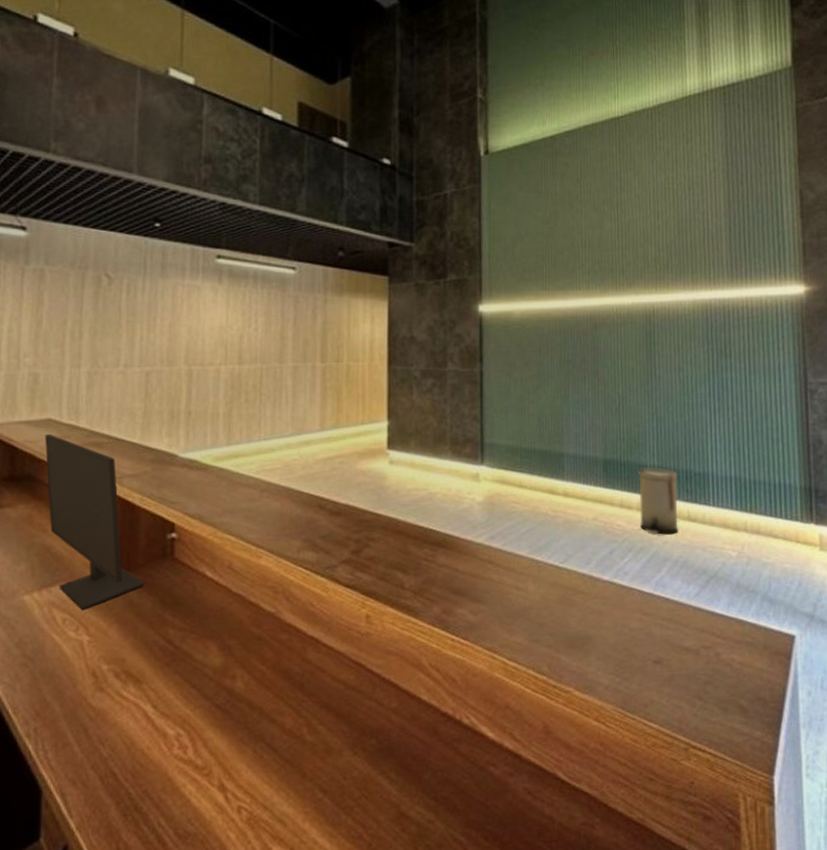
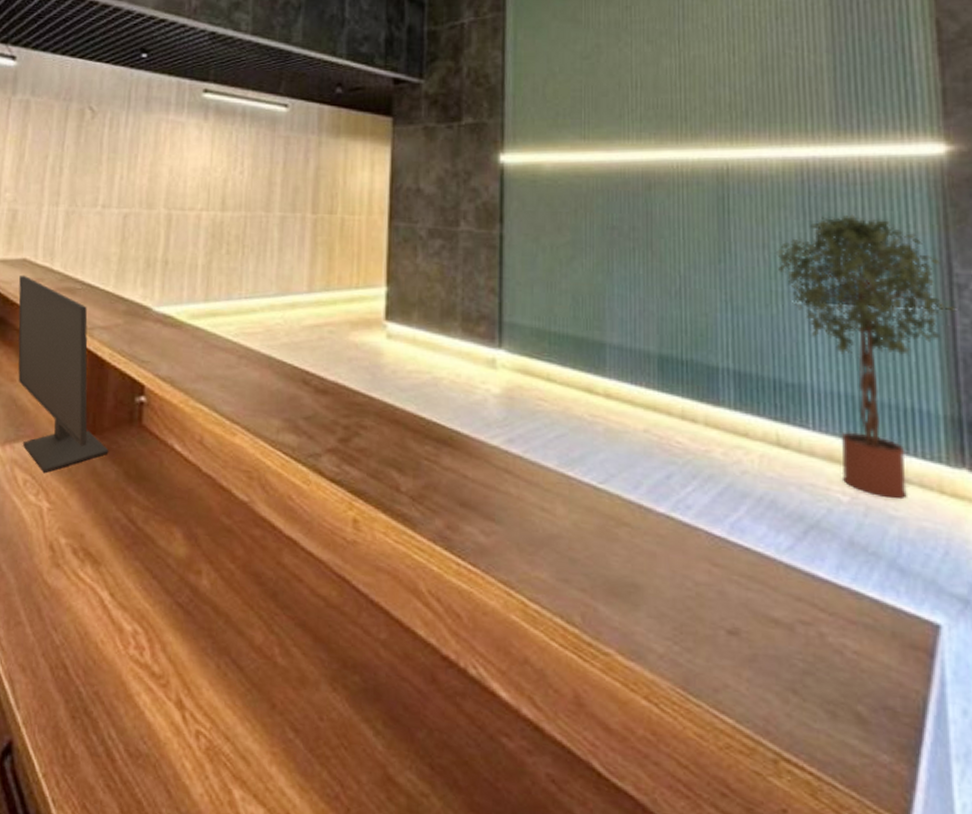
pedal bin: present [639,467,678,535] -> none [707,370,763,463]
potted tree: none [687,342,809,550] -> present [775,214,956,500]

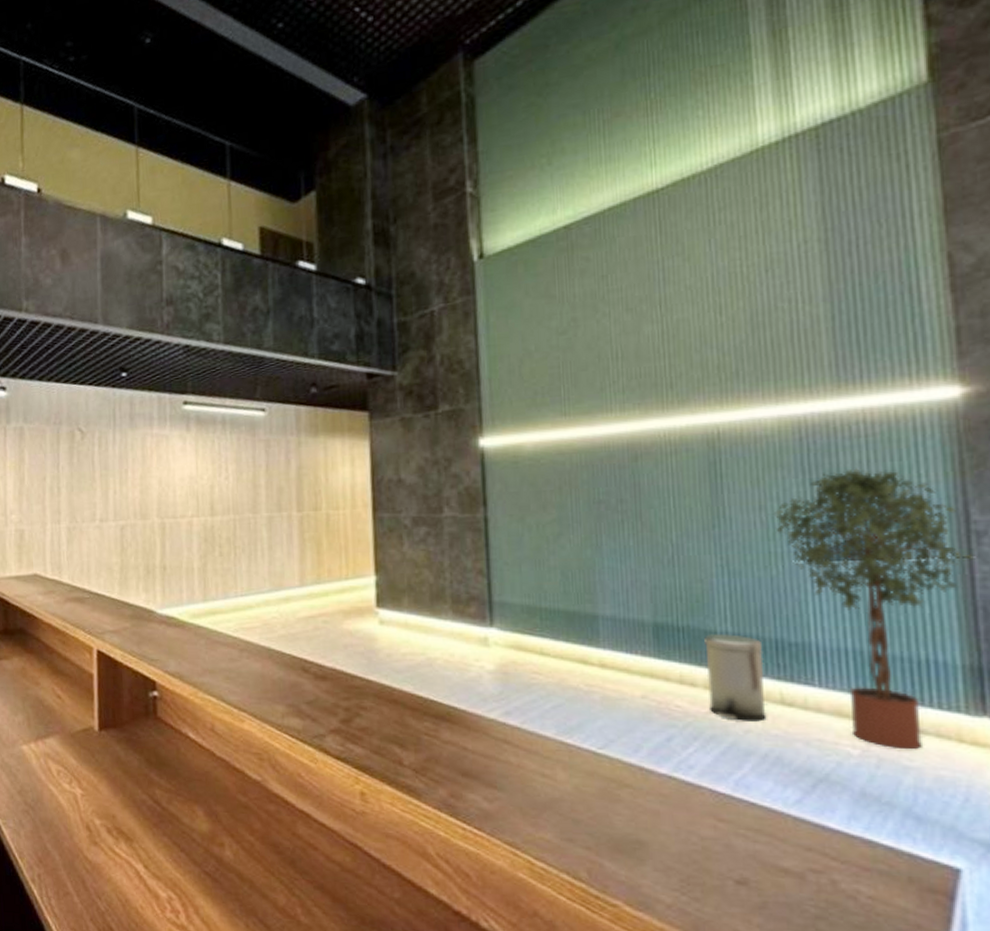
computer monitor: present [18,275,109,473] -> none [33,588,130,763]
pedal bin: none [707,370,763,463] -> present [704,634,767,722]

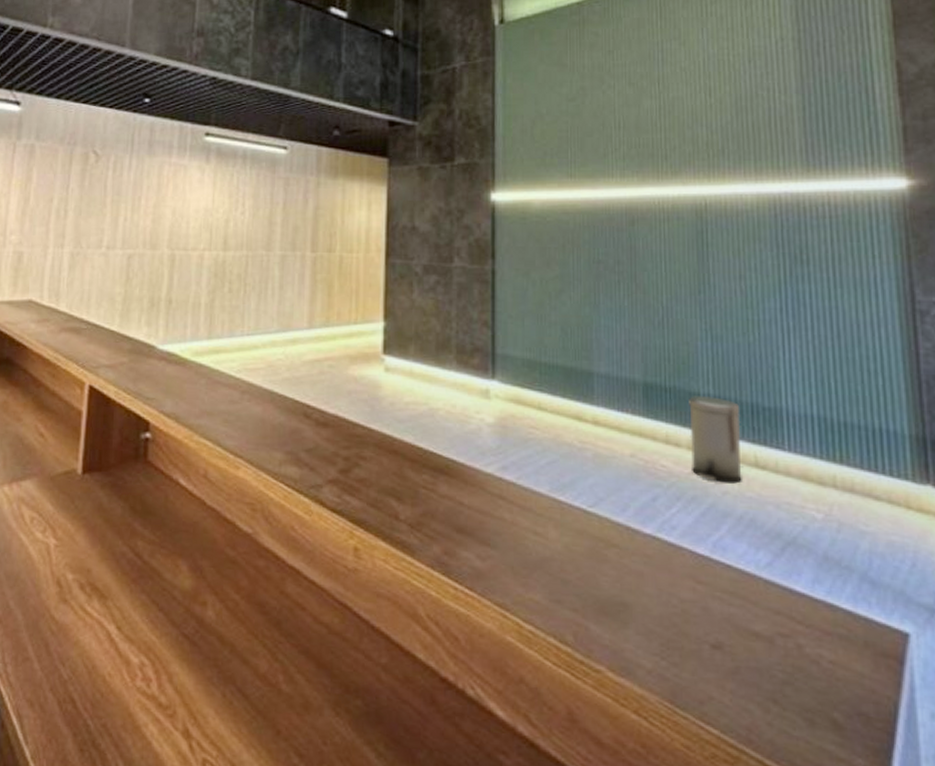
potted tree: present [773,468,974,750] -> none [751,246,918,516]

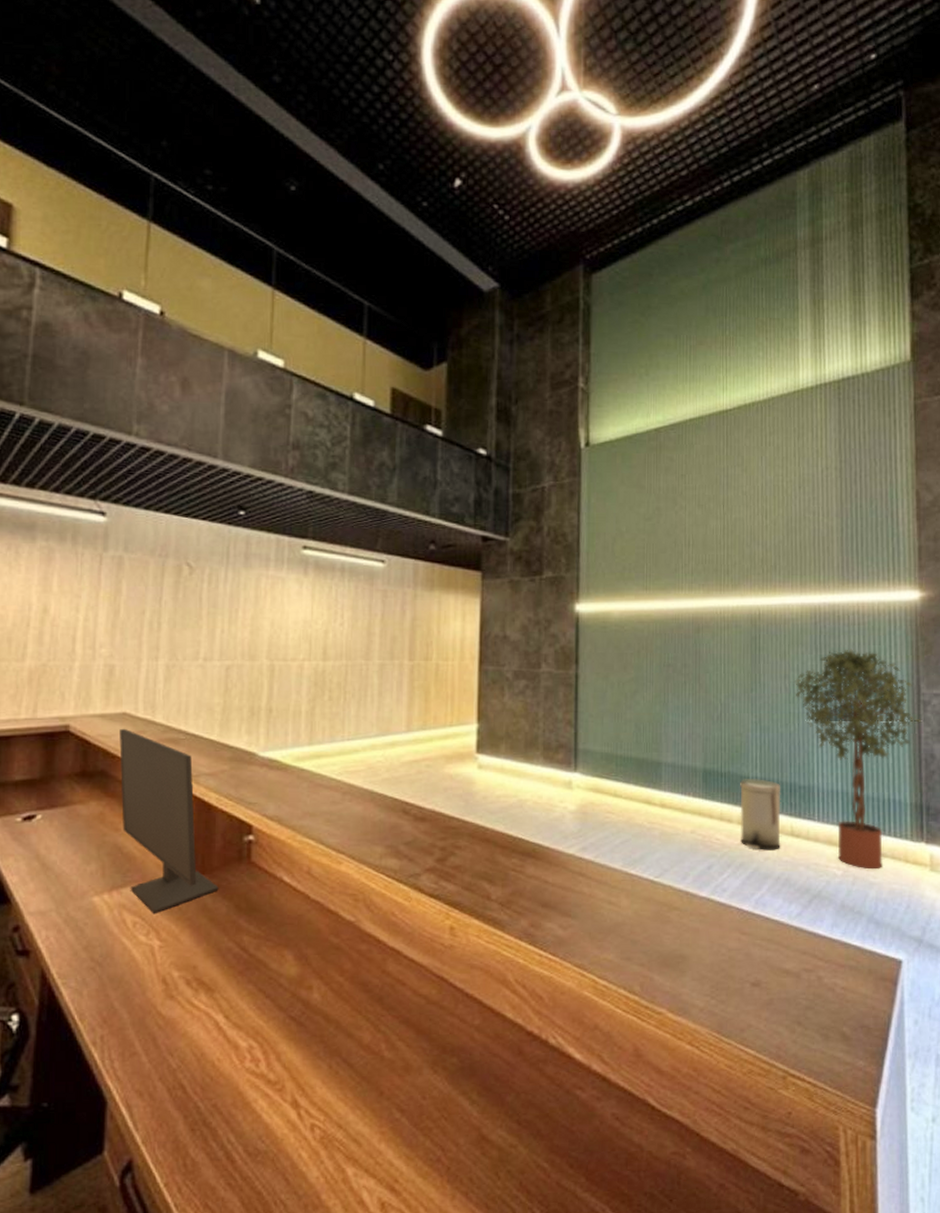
computer monitor: none [24,316,115,510] -> present [119,728,219,913]
potted tree: none [751,246,918,516] -> present [794,649,921,870]

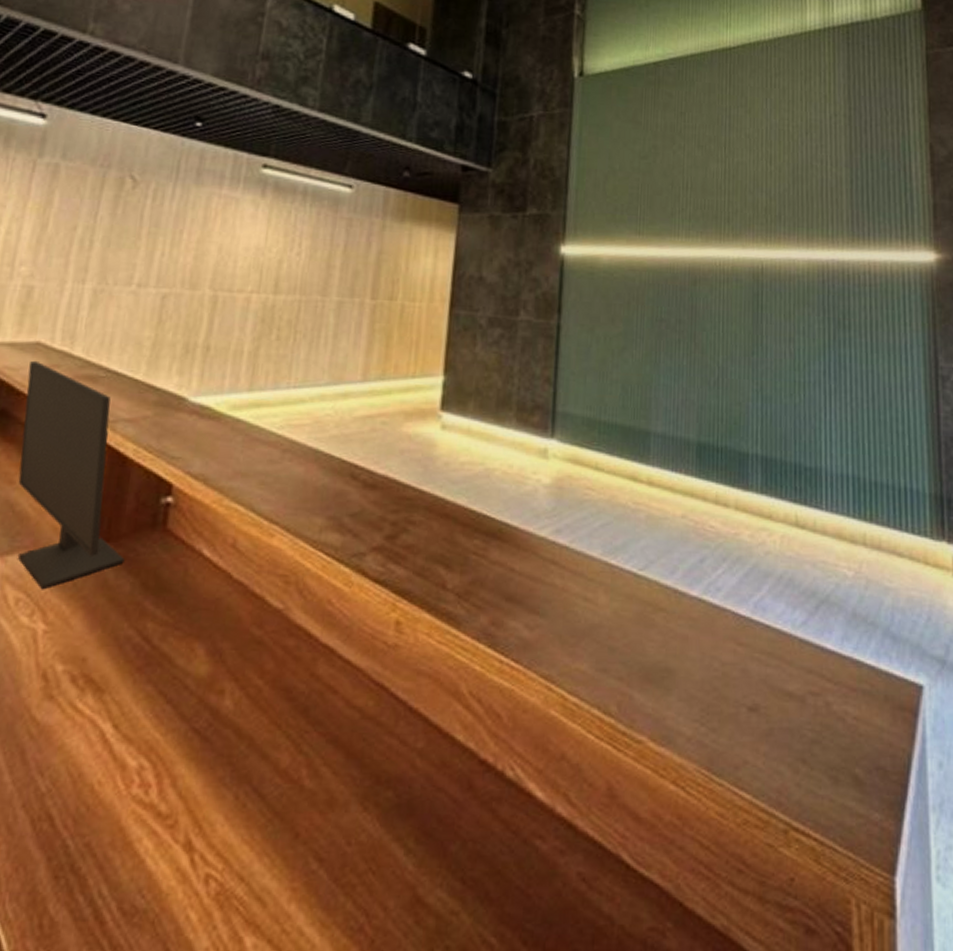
pedal bin: present [740,779,781,850] -> none [737,456,785,543]
potted tree: present [794,649,921,870] -> none [799,312,940,572]

